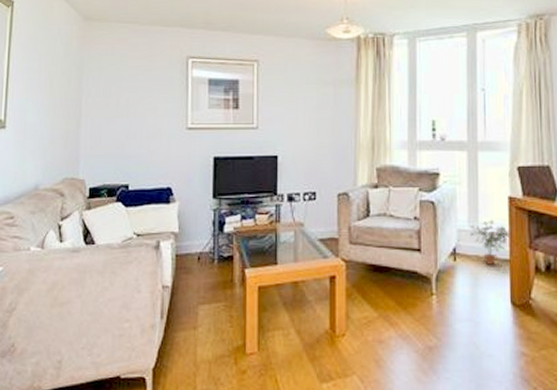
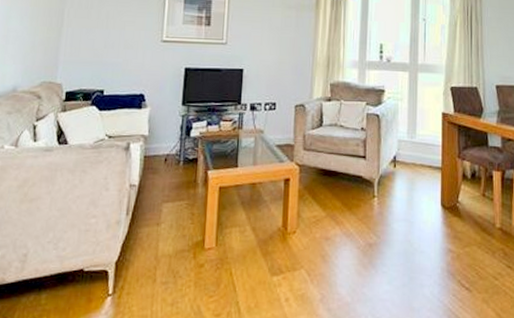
potted plant: present [470,220,512,265] -> none [408,132,444,172]

